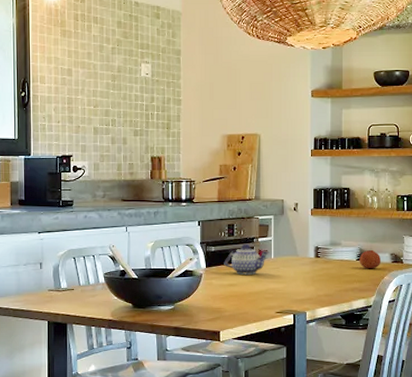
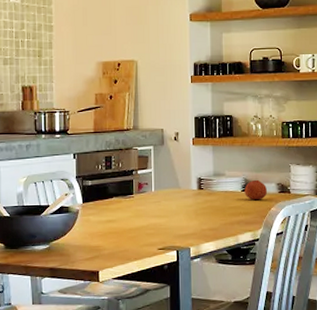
teapot: present [224,243,270,275] -> none [101,176,150,210]

